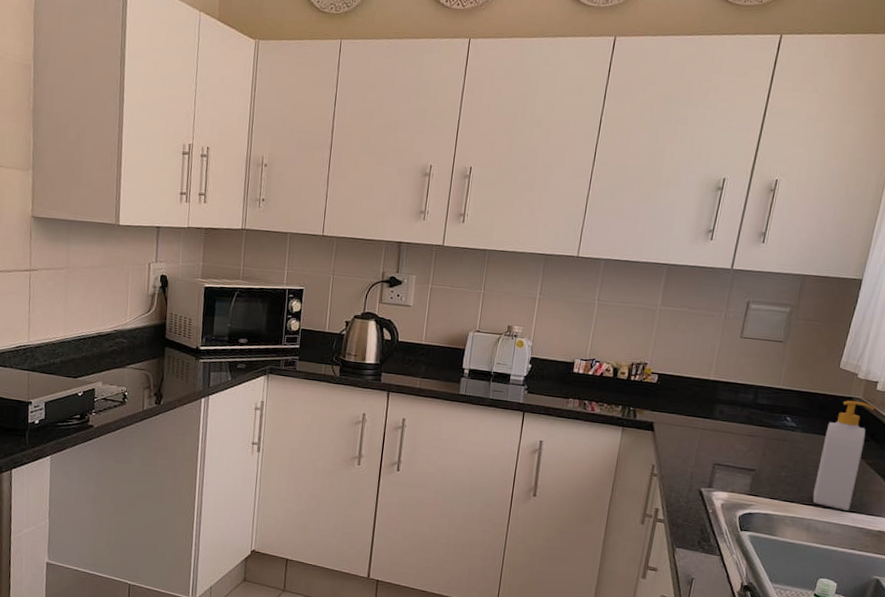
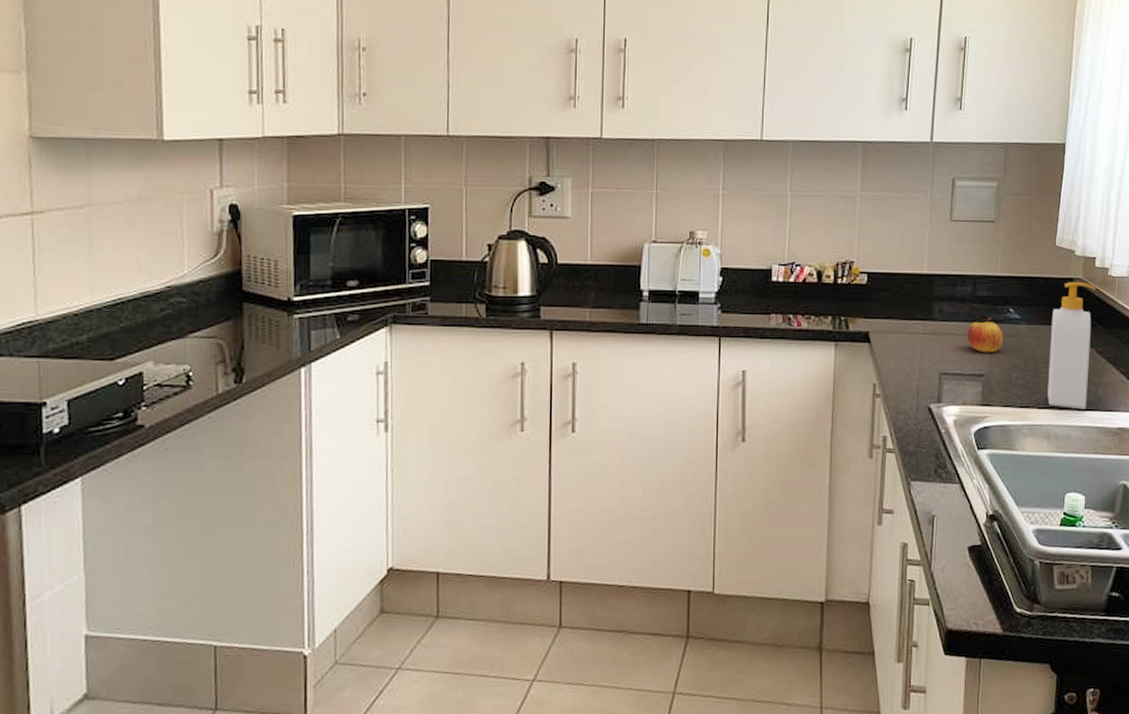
apple: none [743,423,778,453] -> present [967,318,1003,353]

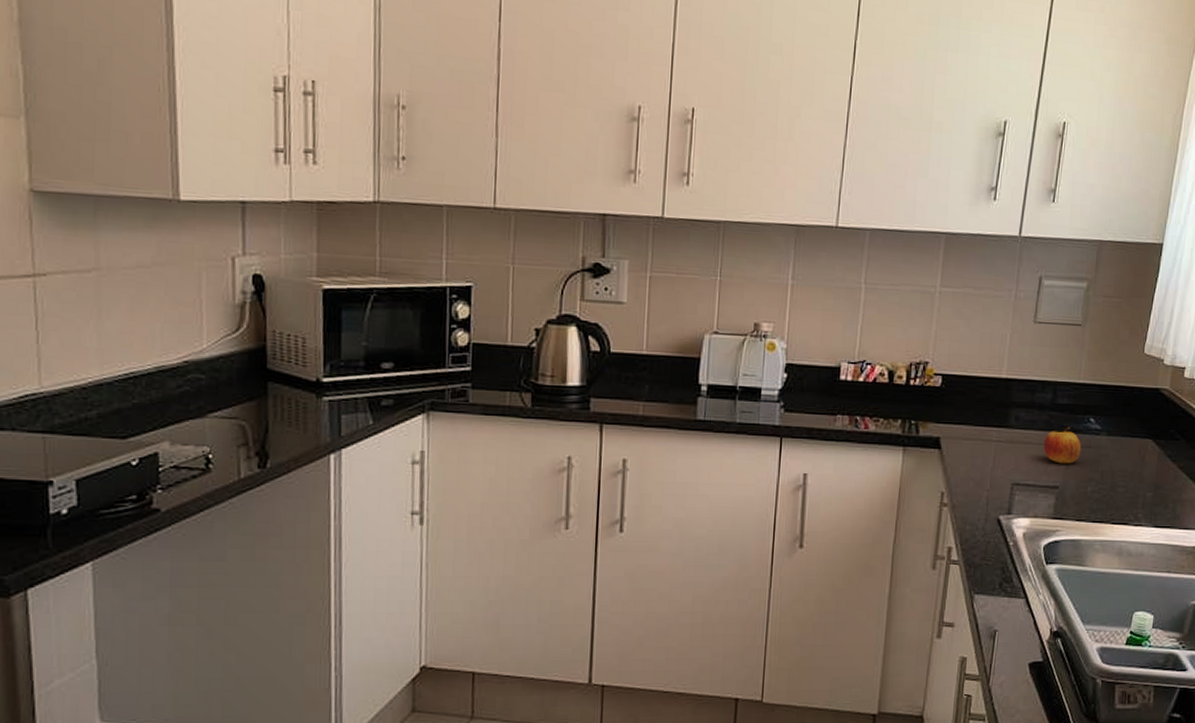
soap bottle: present [1048,281,1096,410] -> none [1123,392,1183,526]

